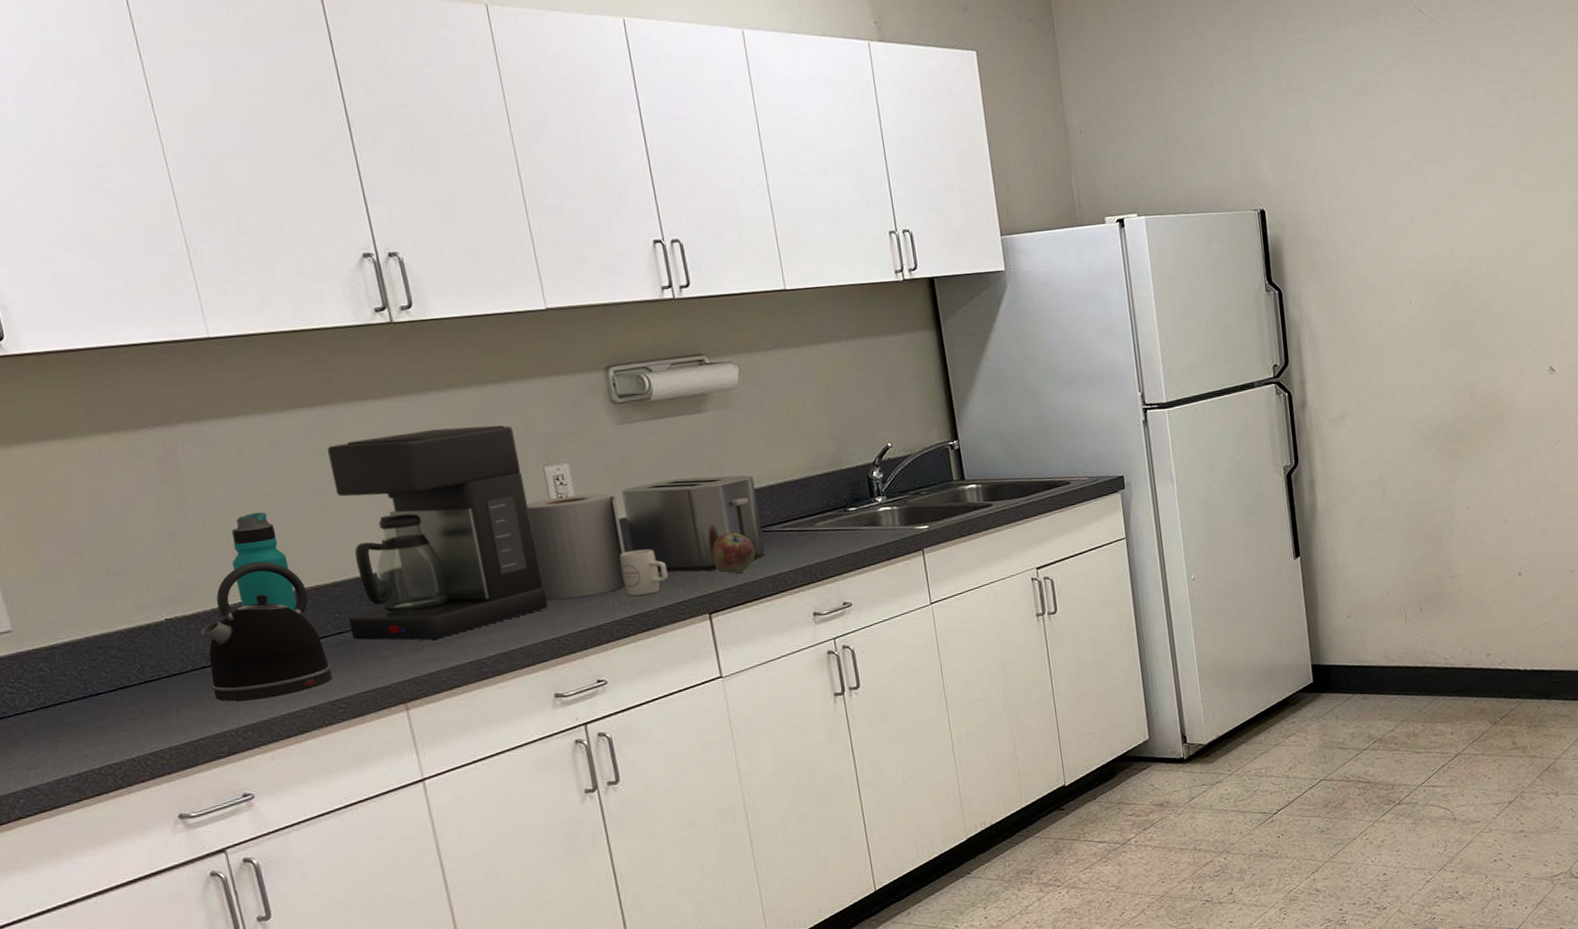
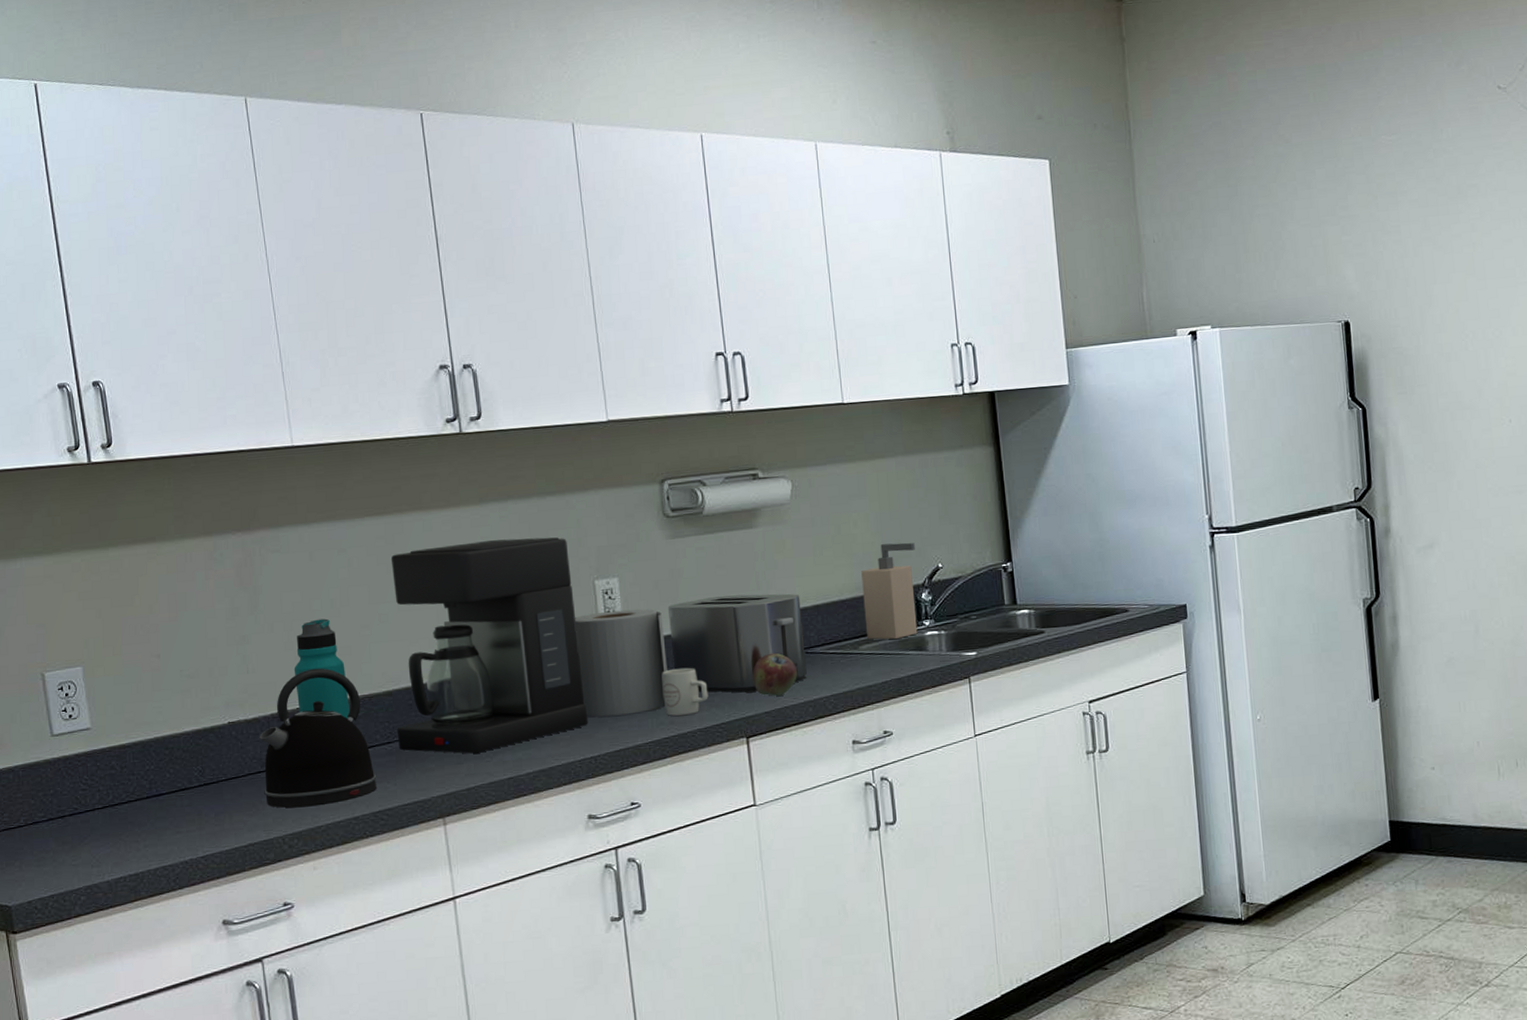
soap dispenser: none [813,423,871,517] -> present [861,542,918,640]

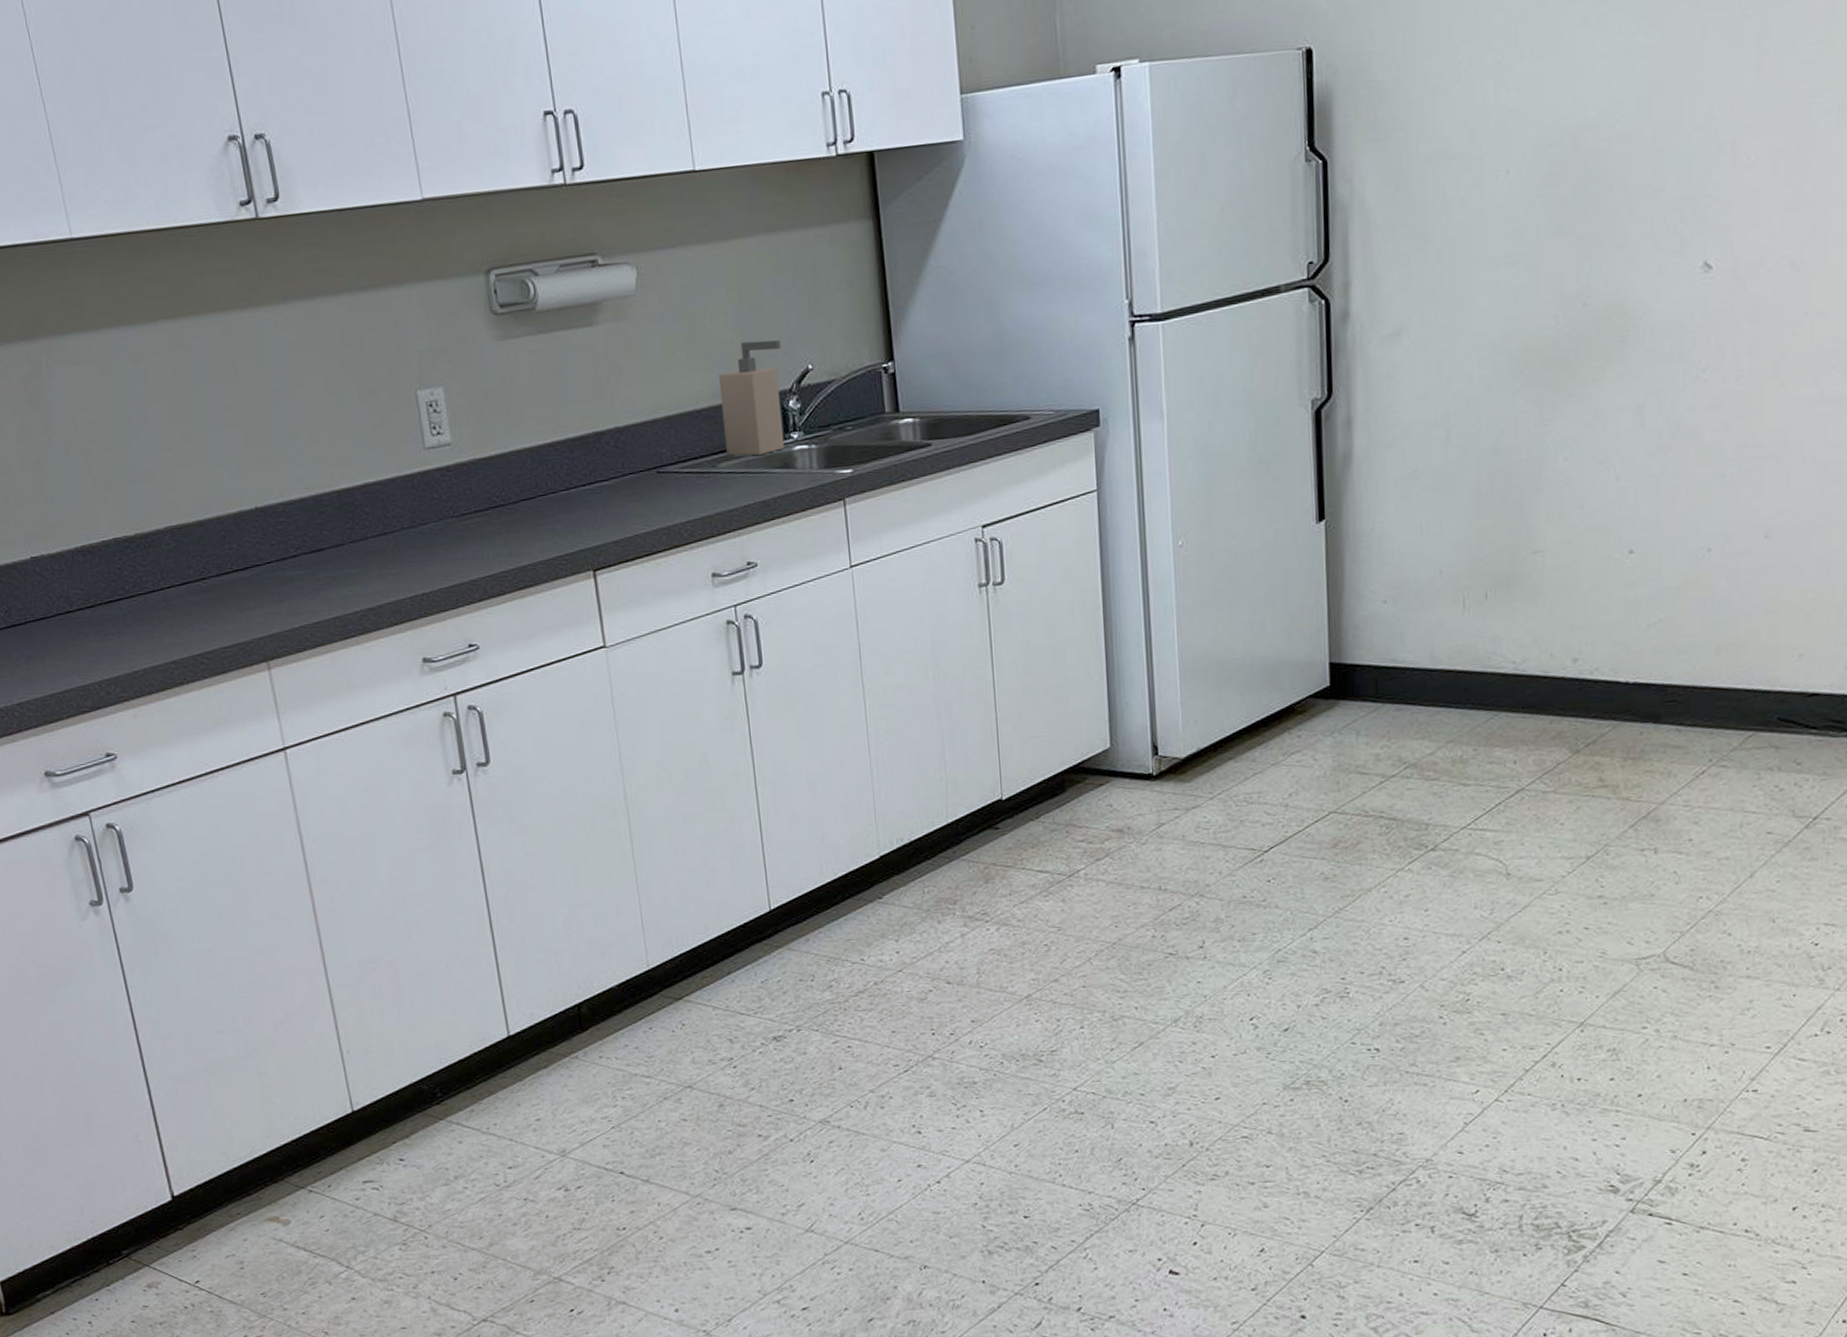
kettle: present [259,668,377,808] -> none [65,495,194,651]
water bottle: present [294,618,350,720] -> none [95,439,159,553]
coffee maker: present [390,537,589,754] -> none [190,340,418,591]
paper towel roll: present [575,609,667,718] -> none [397,423,503,549]
mug: present [661,667,708,717] -> none [496,491,549,548]
toaster: present [667,593,807,693] -> none [499,403,659,520]
fruit: present [752,652,797,696] -> none [597,472,648,523]

